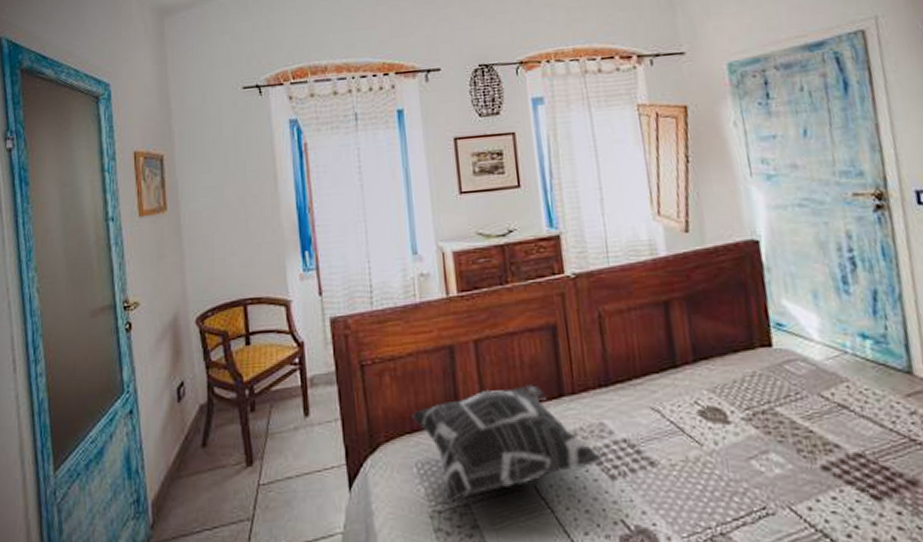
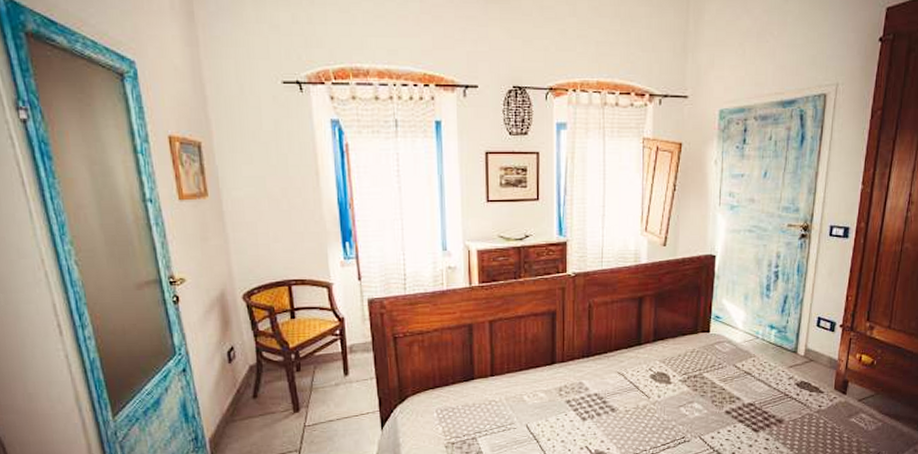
decorative pillow: present [411,385,603,502] -> none [434,355,578,437]

